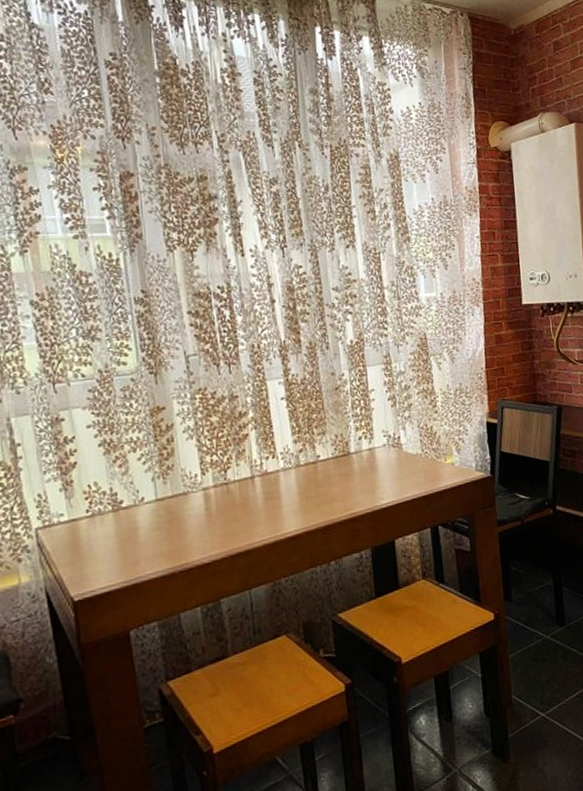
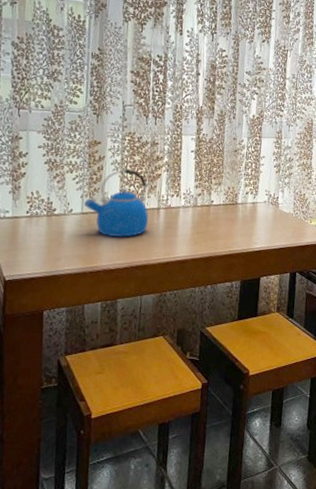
kettle: none [158,434,243,523] -> present [84,169,149,237]

